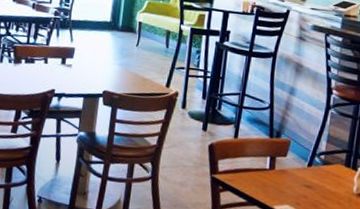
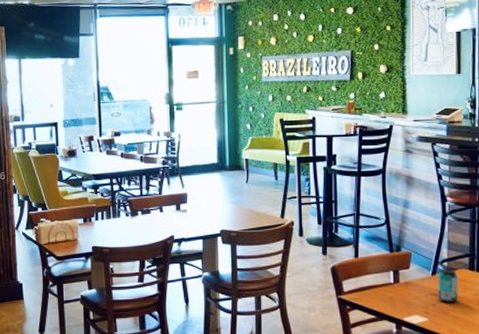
beverage can: none [311,161,333,197] -> present [438,269,458,303]

